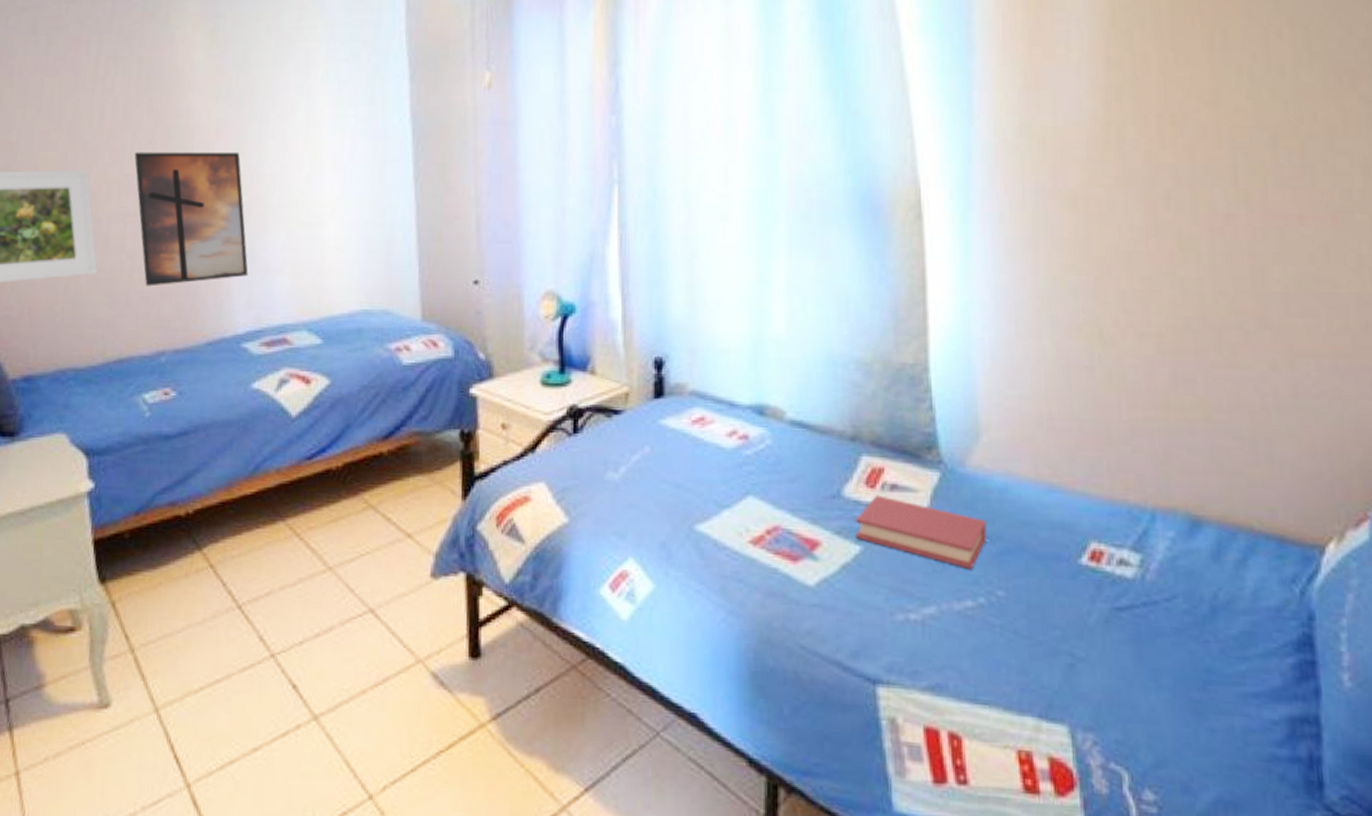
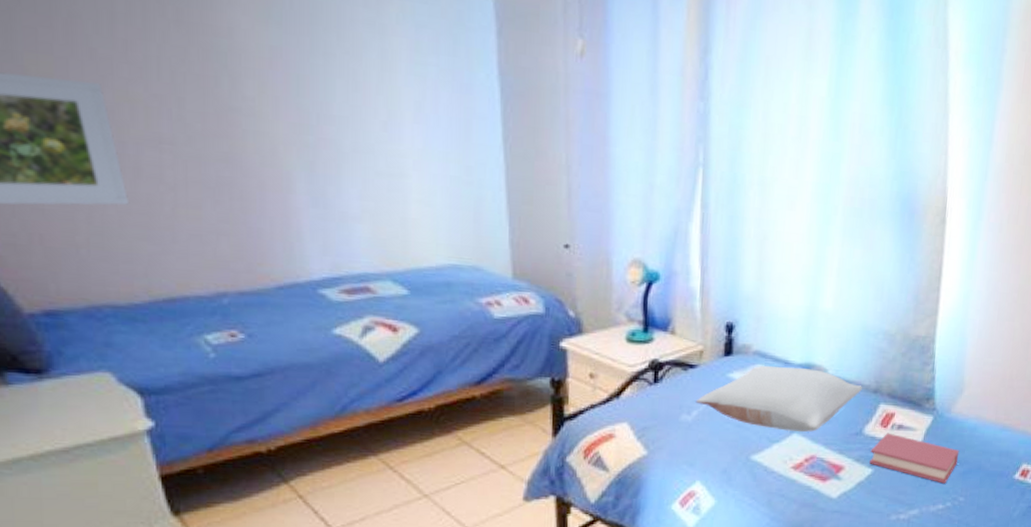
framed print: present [134,151,249,287] -> none [162,69,321,224]
pillow: none [623,408,834,495] -> present [695,365,862,433]

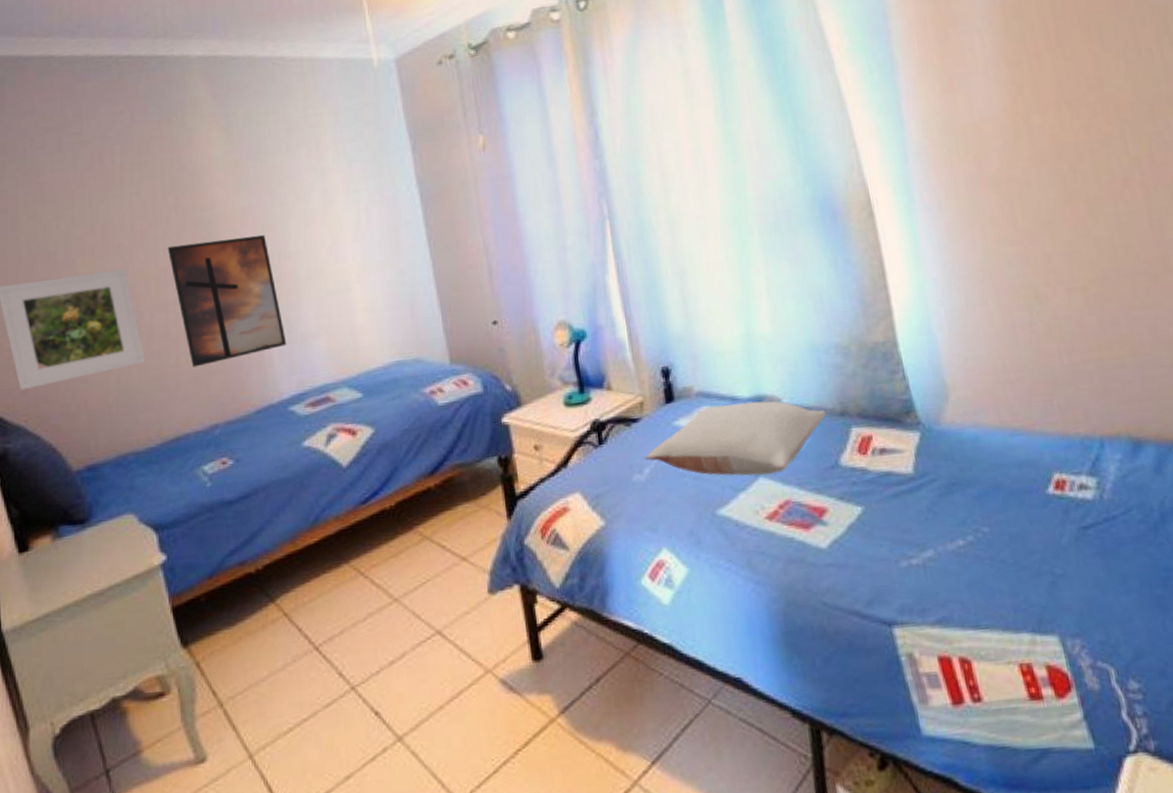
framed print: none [162,69,321,224] -> present [167,234,287,368]
book: present [869,433,960,484] -> none [854,460,967,513]

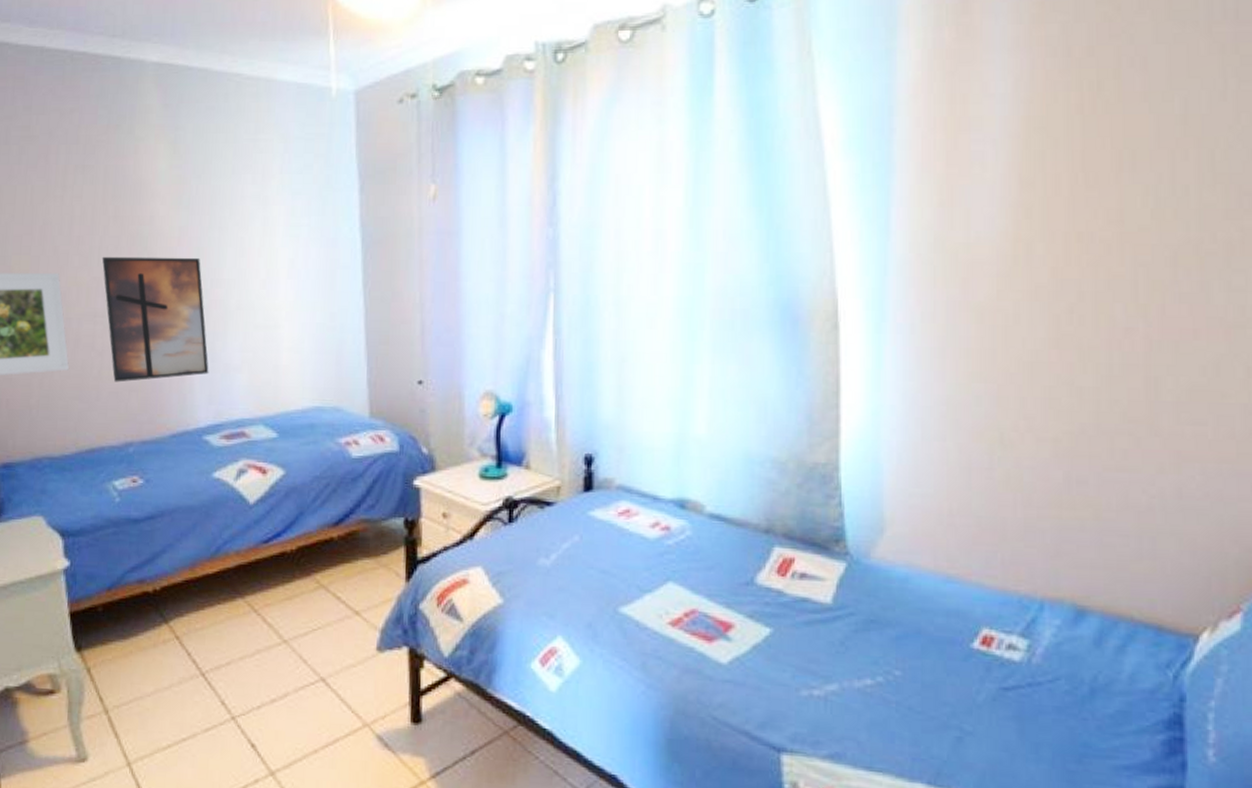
pillow: present [645,400,826,476] -> none [554,501,750,581]

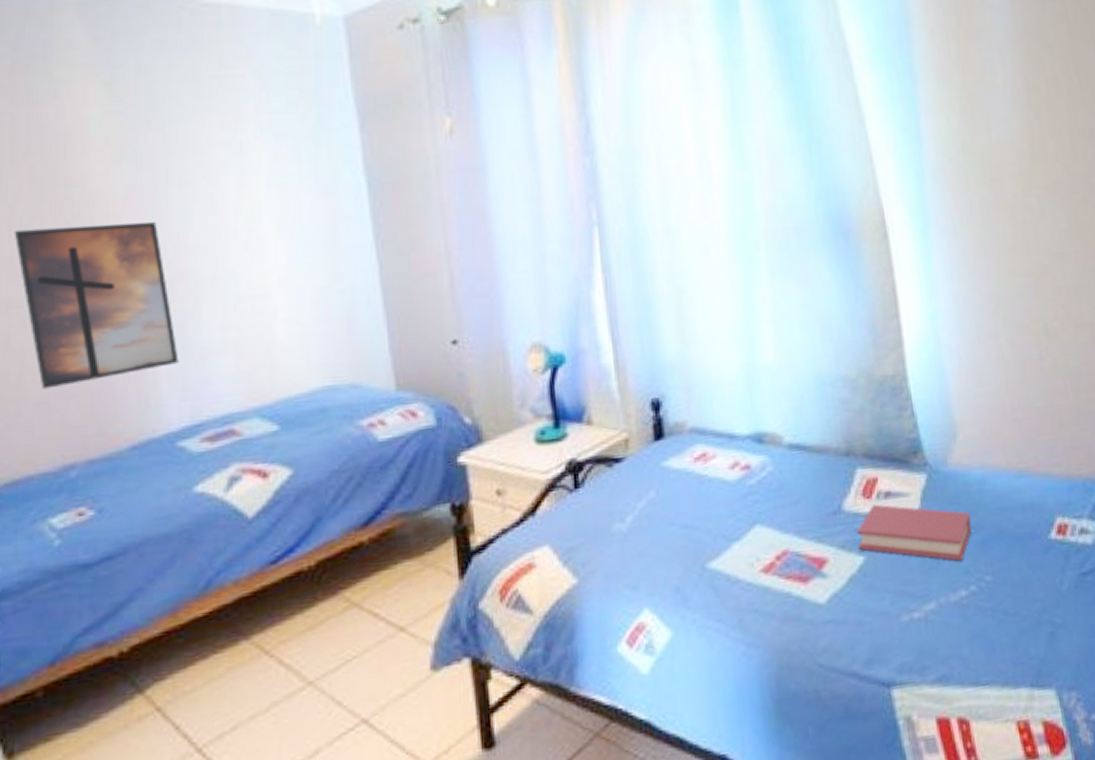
book: none [766,583,888,651] -> present [857,504,972,561]

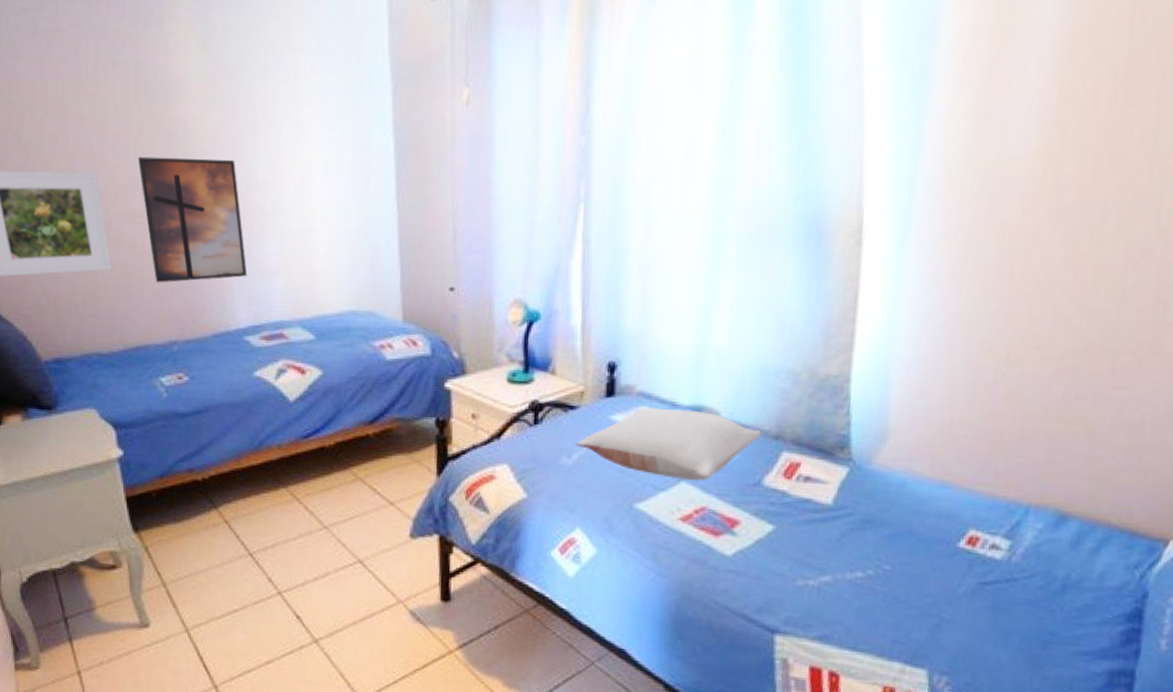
pillow: none [628,438,830,524] -> present [576,407,761,481]
book: present [857,504,972,561] -> none [770,485,884,548]

